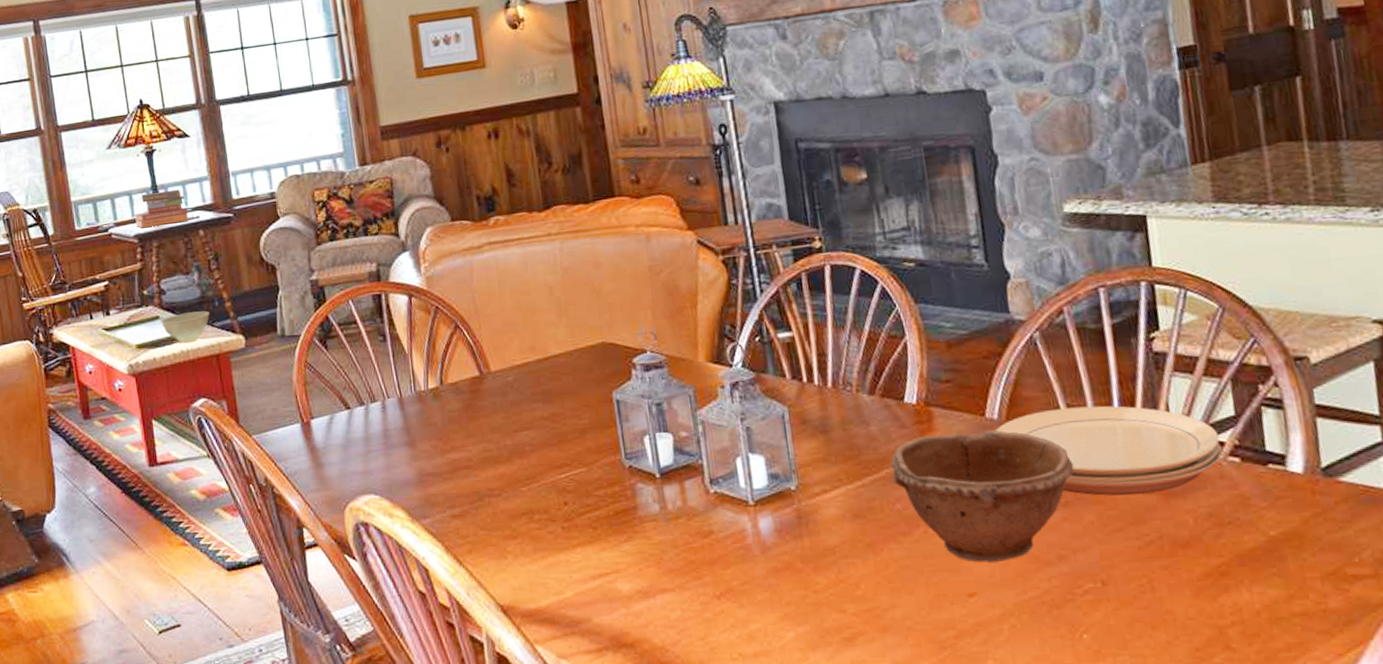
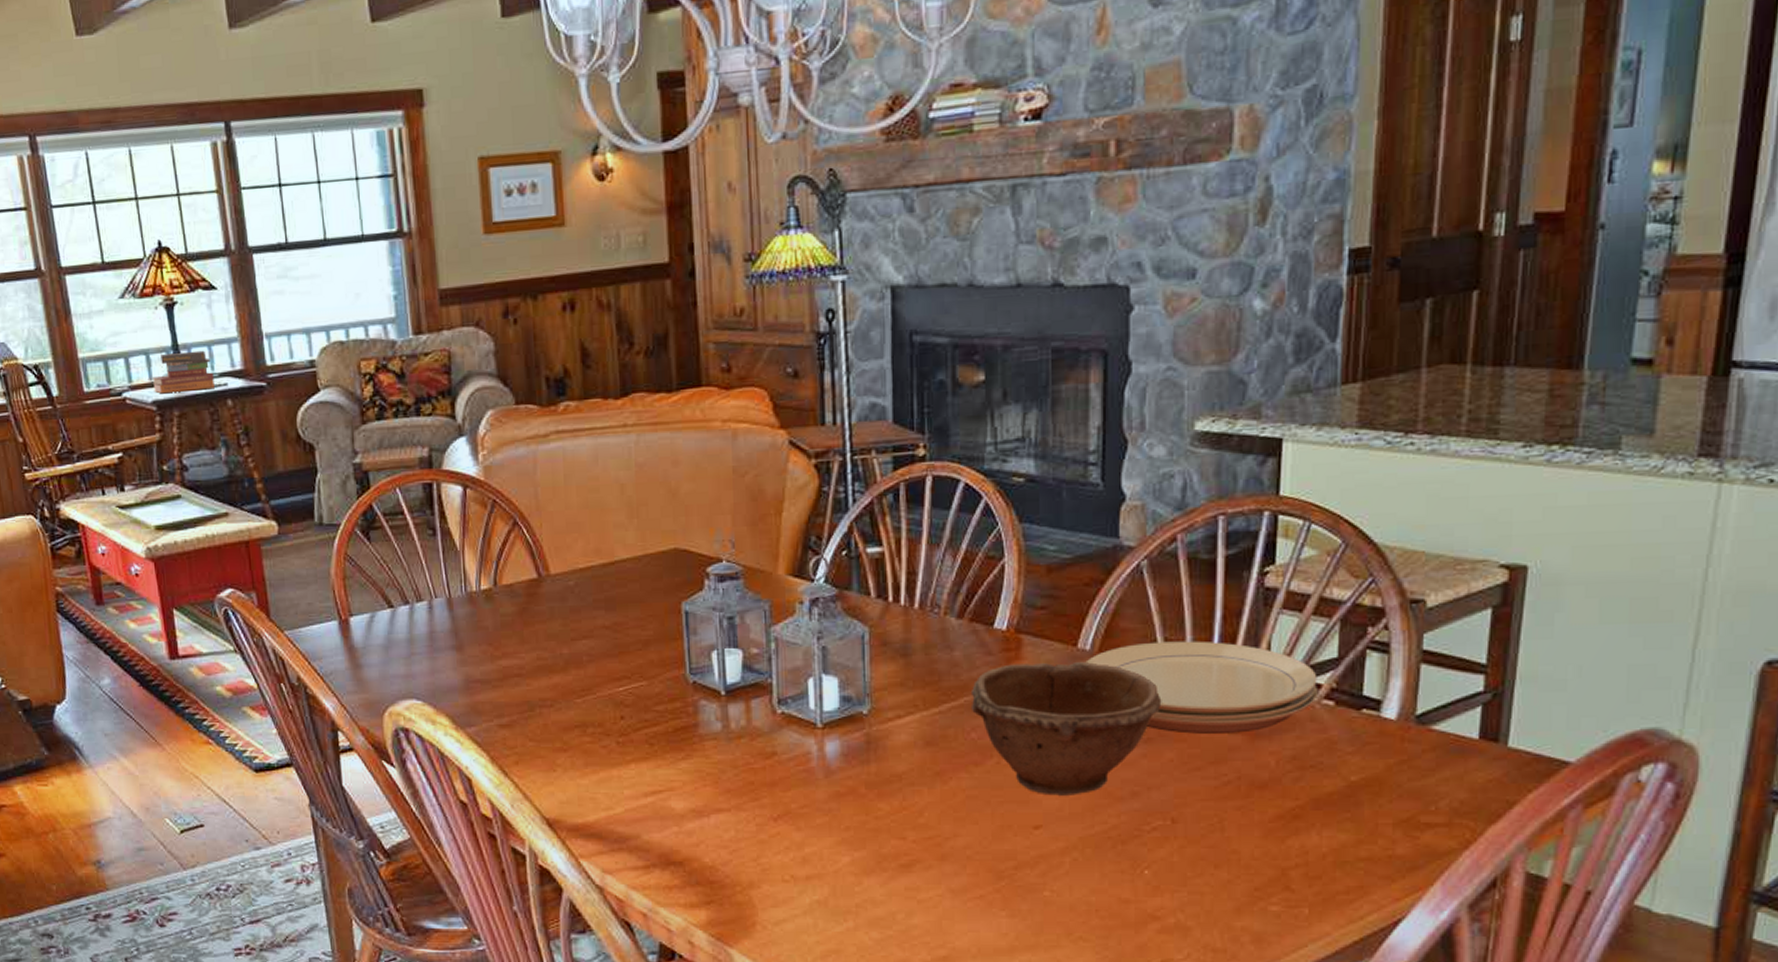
bowl: present [160,311,210,344] -> none [182,492,238,528]

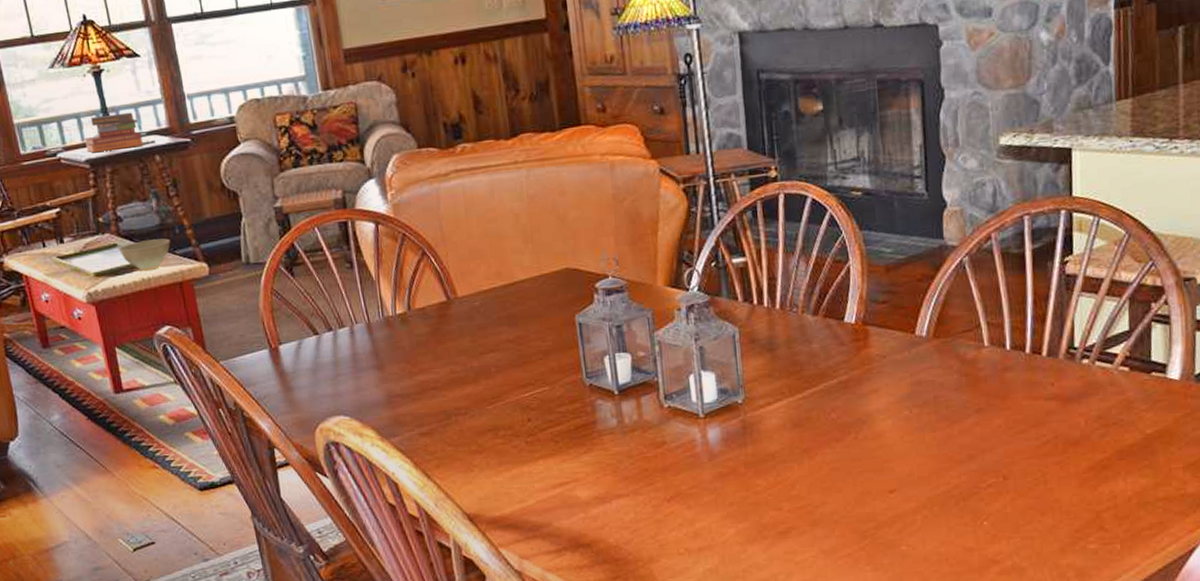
bowl: none [182,492,238,528] -> present [118,238,171,272]
bowl: present [970,661,1162,796] -> none [829,346,989,463]
plate: present [1085,641,1317,734] -> none [923,323,1115,403]

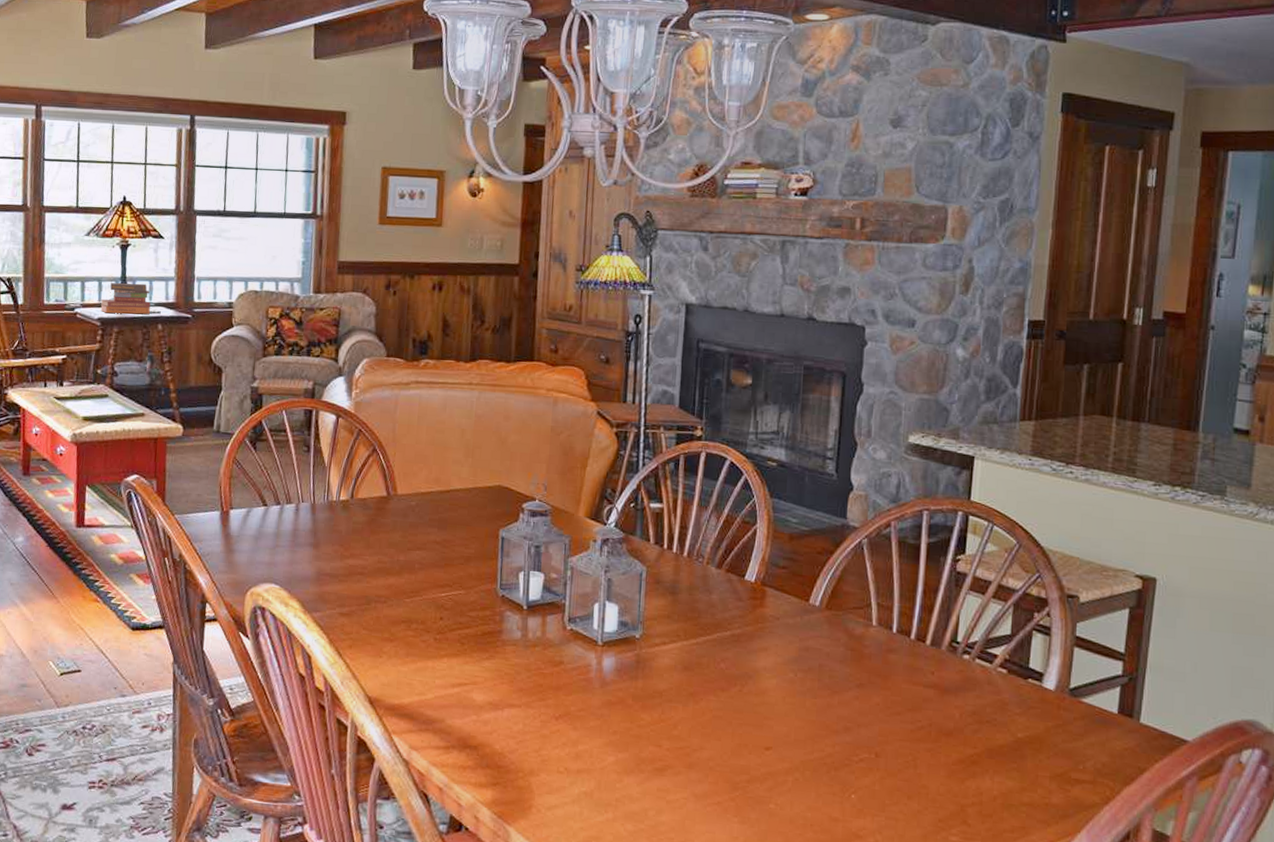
bowl: present [118,238,171,272] -> none [108,396,155,424]

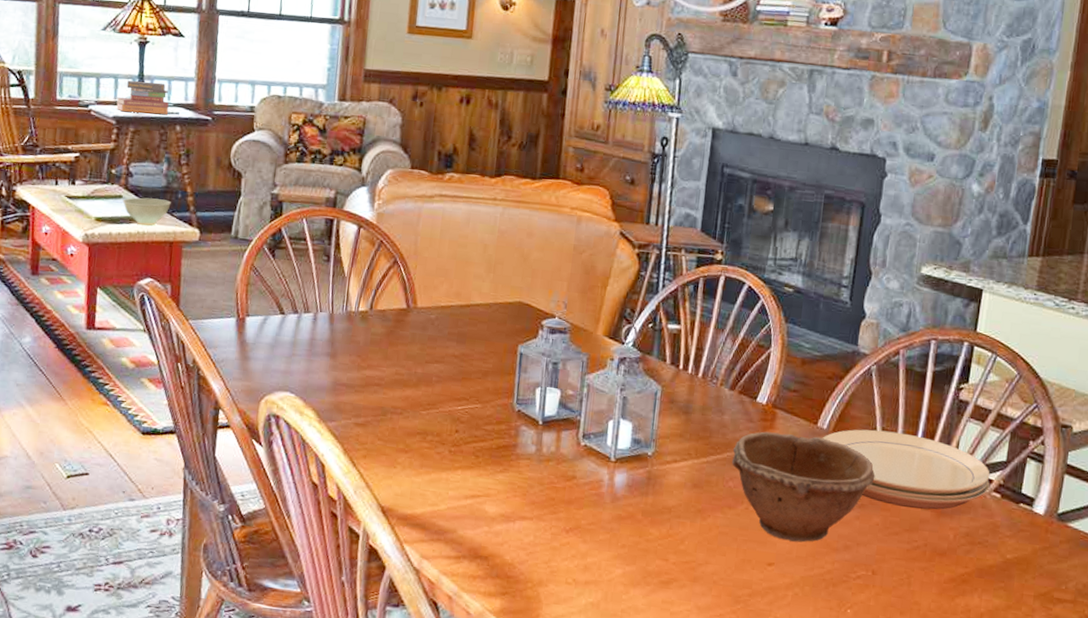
bowl: none [108,396,155,424] -> present [122,197,171,227]
bowl: none [722,610,873,725] -> present [731,431,875,542]
plate: none [815,605,994,688] -> present [822,429,990,510]

